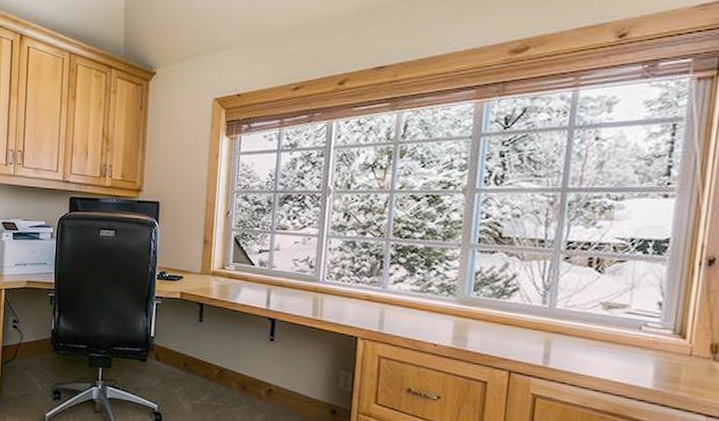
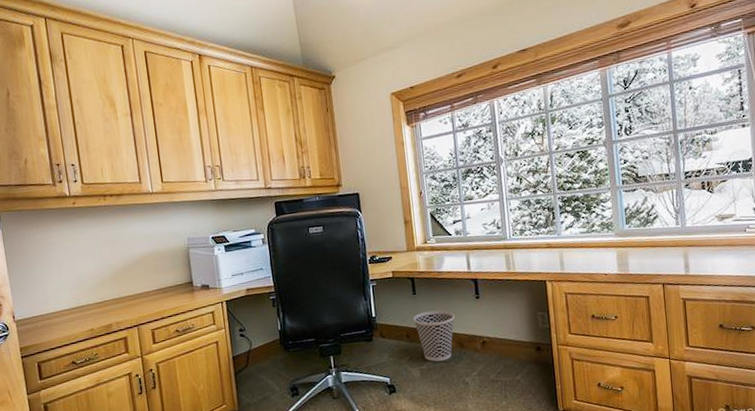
wastebasket: none [194,342,242,400] -> present [413,310,455,362]

